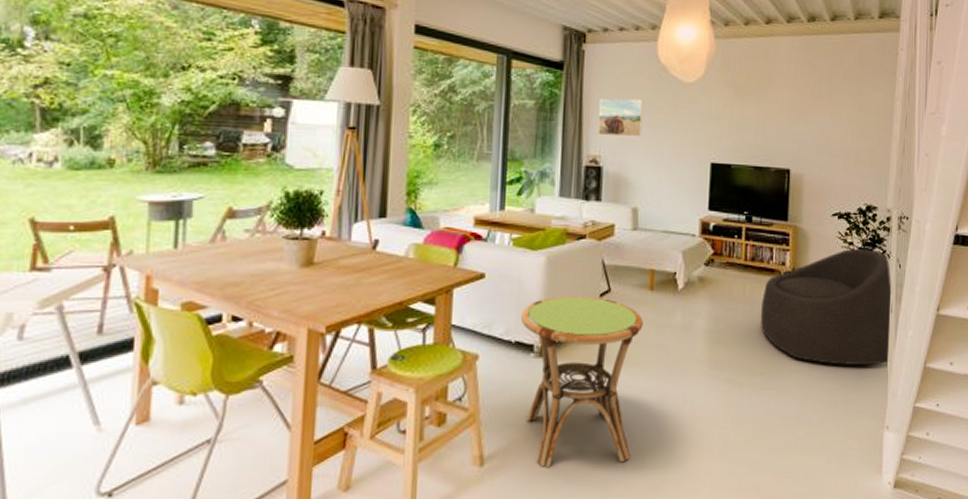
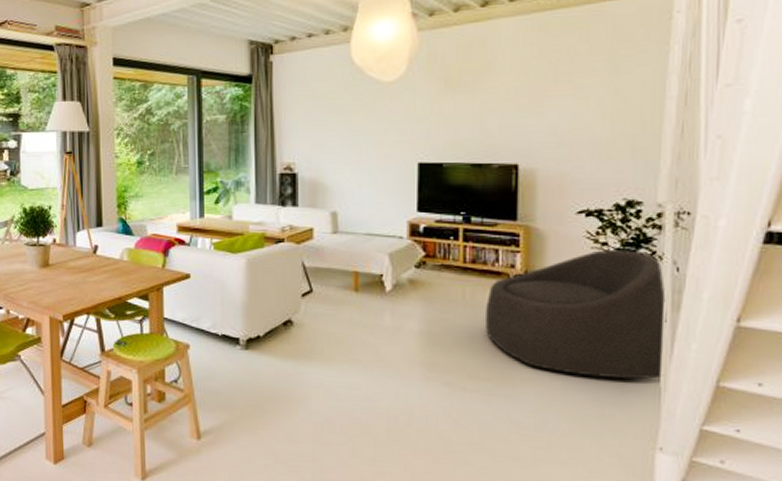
side table: present [520,297,644,468] -> none [225,296,349,451]
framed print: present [597,98,643,138] -> none [290,104,338,143]

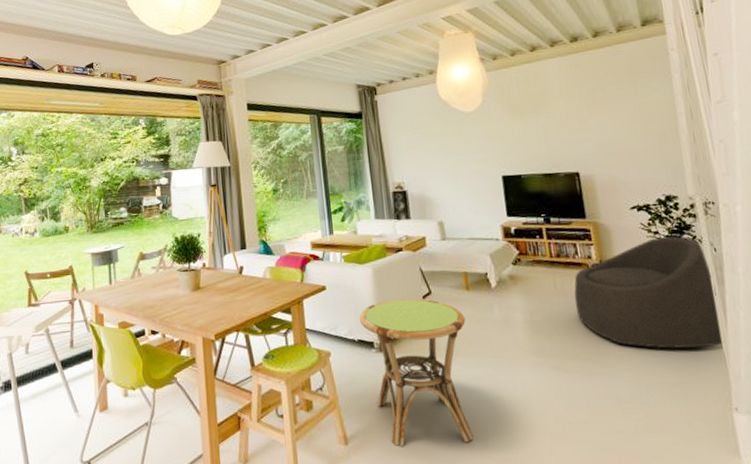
side table: none [225,296,349,451] -> present [359,299,474,447]

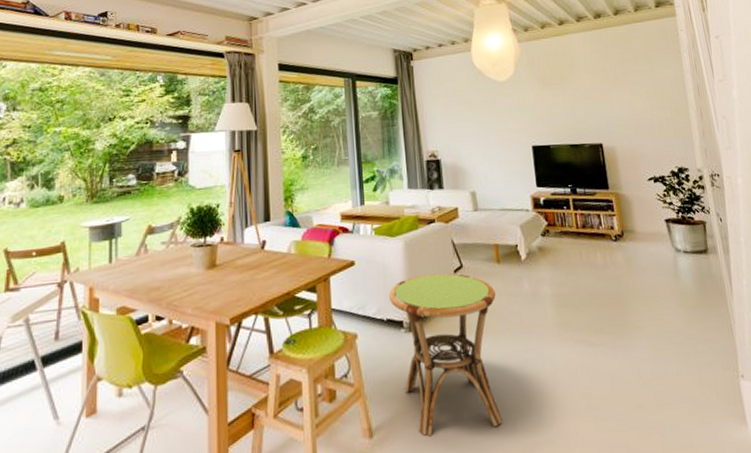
armchair: present [574,236,725,349] -> none [598,207,731,318]

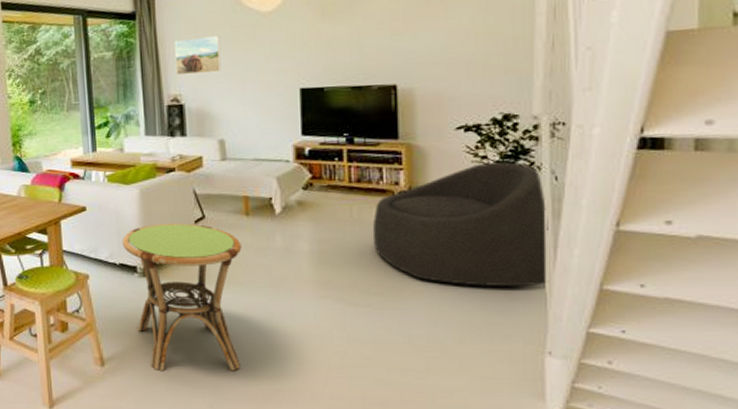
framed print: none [430,100,470,134] -> present [174,36,222,76]
armchair: none [598,207,731,318] -> present [372,162,549,287]

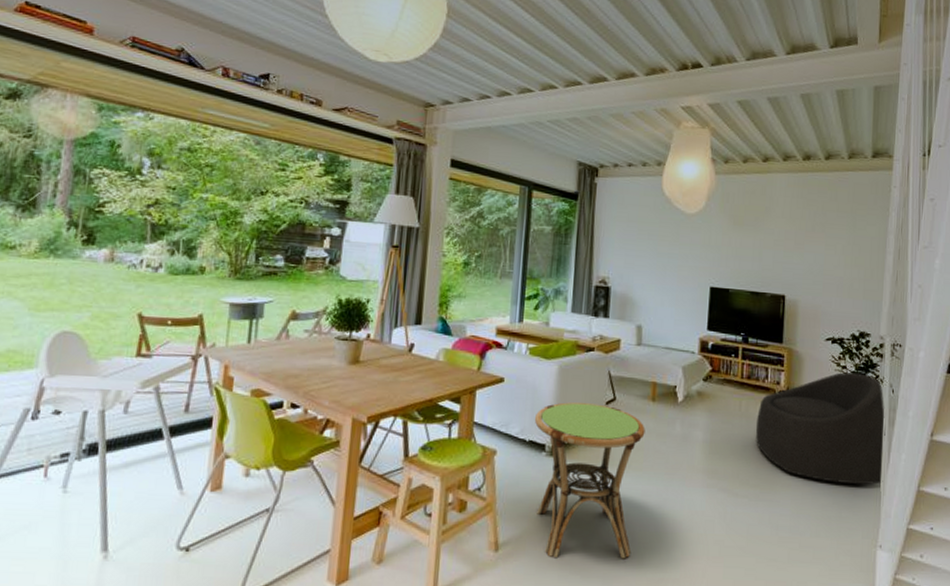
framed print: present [174,36,222,76] -> none [607,226,649,262]

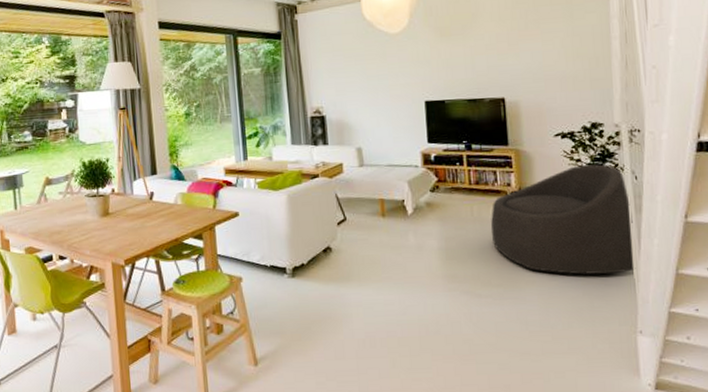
side table: present [534,402,645,559] -> none [272,225,383,368]

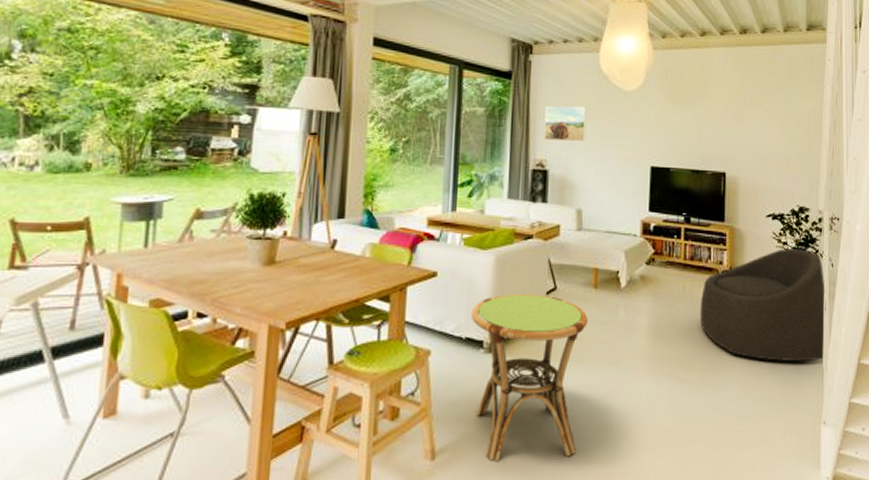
side table: none [272,225,383,368] -> present [470,294,588,462]
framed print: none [315,54,358,90] -> present [544,105,587,143]

